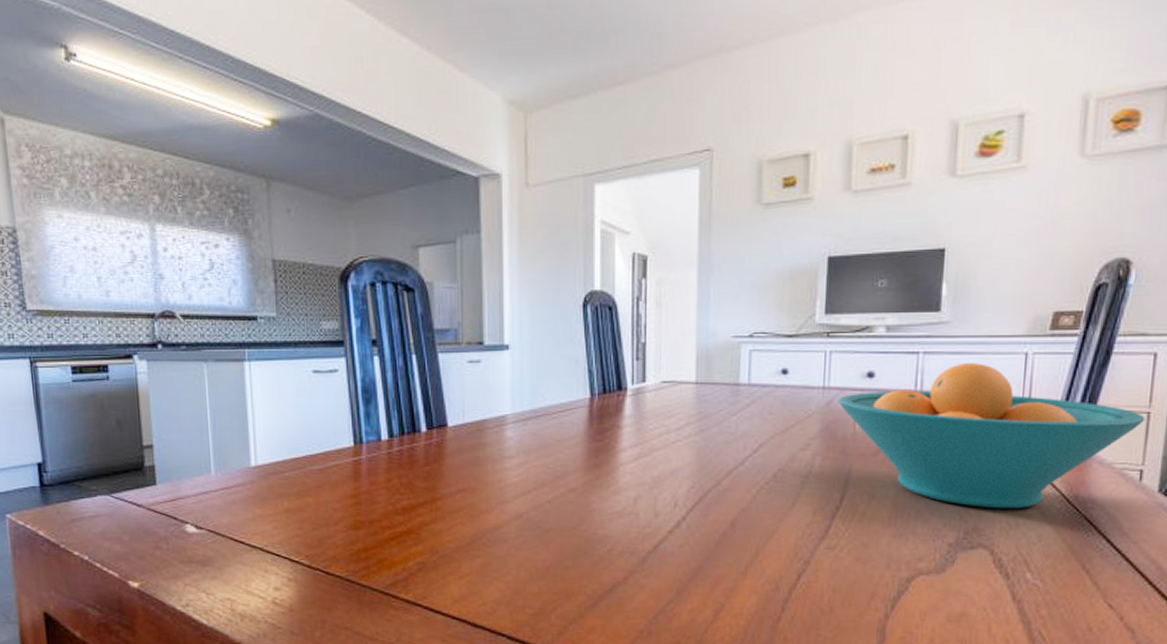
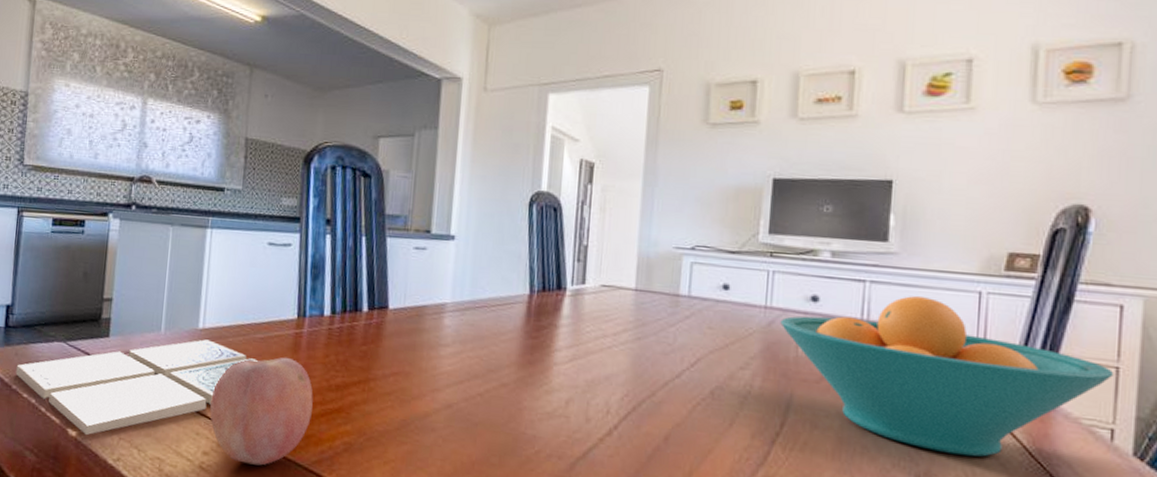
drink coaster: none [61,477,319,586] -> present [16,339,259,436]
fruit: none [275,486,381,594] -> present [210,357,313,466]

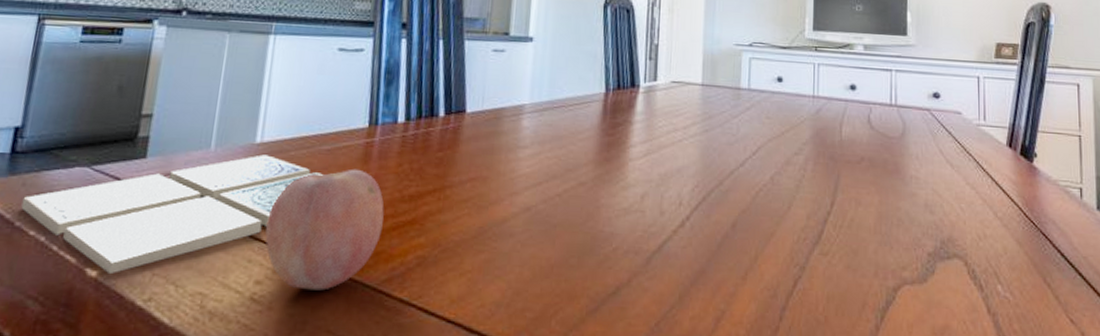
fruit bowl: present [780,296,1114,457] -> none [826,82,1078,221]

